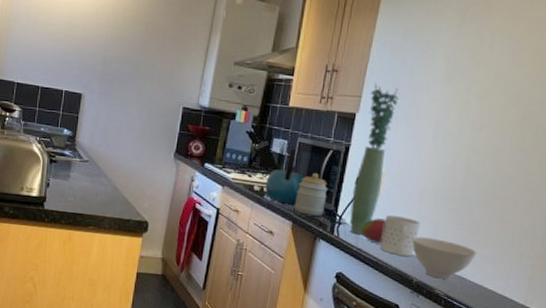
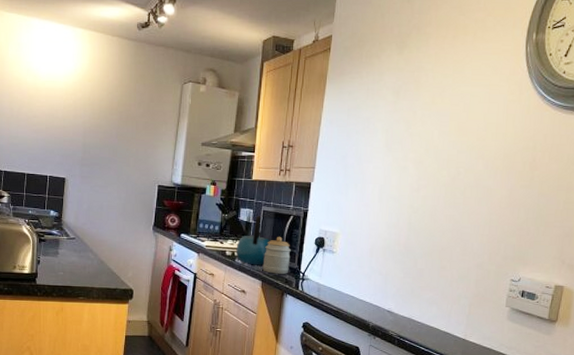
vase: present [349,83,399,235] -> none [311,155,347,288]
fruit: present [360,218,386,243] -> none [321,273,343,294]
mug: present [380,214,421,257] -> none [340,269,373,304]
bowl: present [412,236,477,280] -> none [366,286,422,322]

